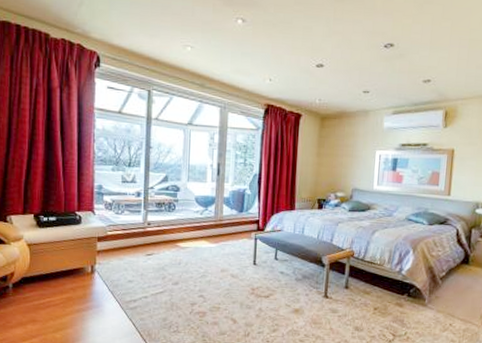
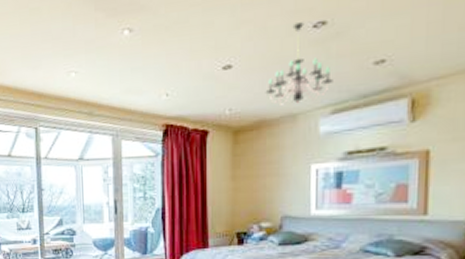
chandelier: none [347,41,396,103] -> present [265,22,333,107]

